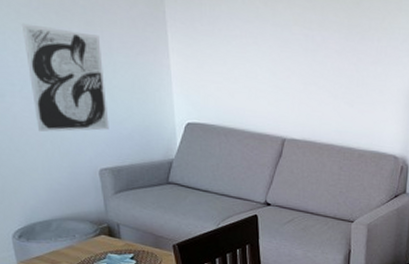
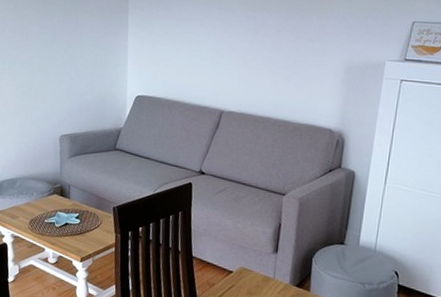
wall art: present [21,23,109,132] -> none [17,15,74,103]

